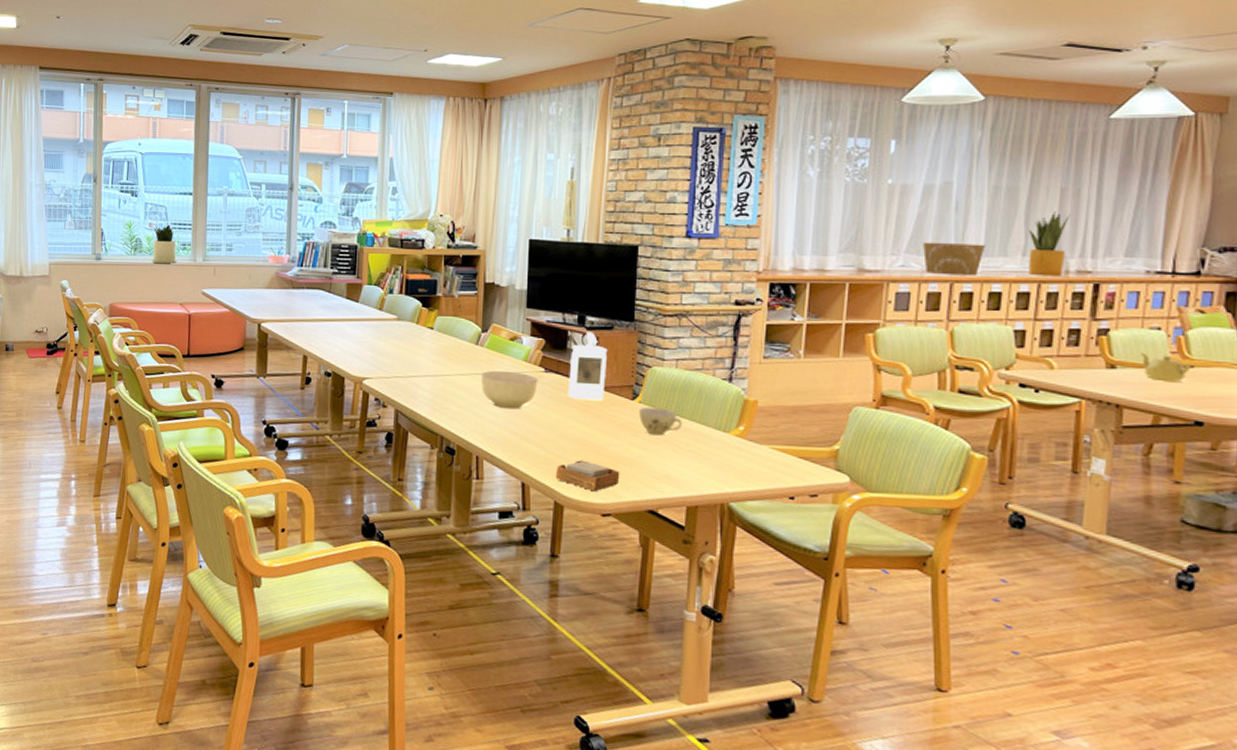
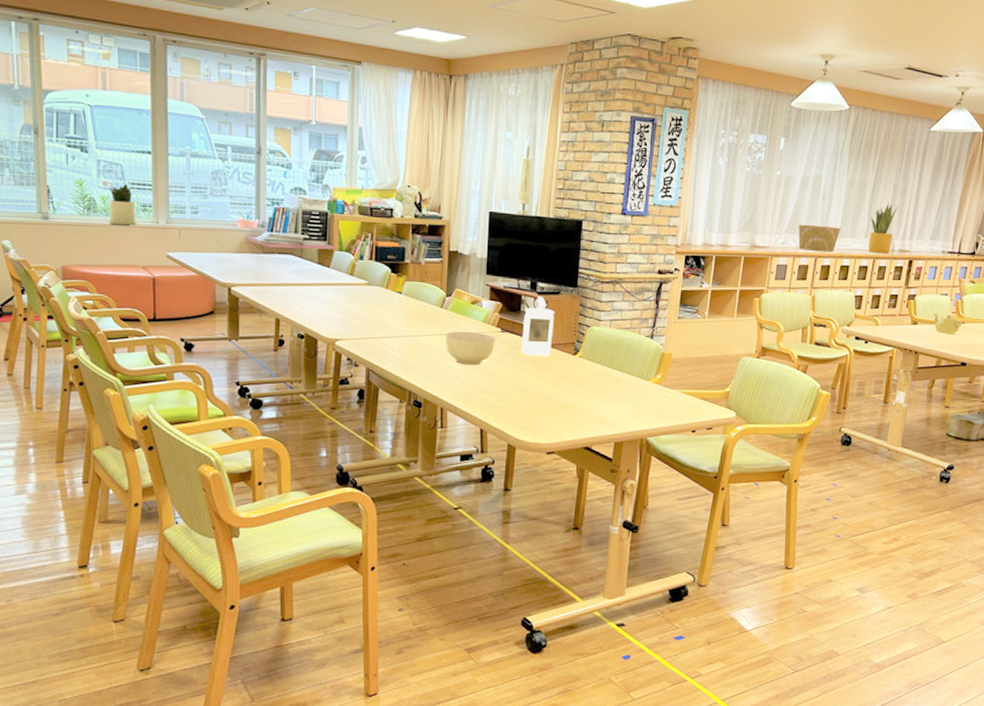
napkin holder: present [555,460,620,492] -> none [509,407,562,434]
teacup: present [639,407,683,436] -> none [579,361,614,385]

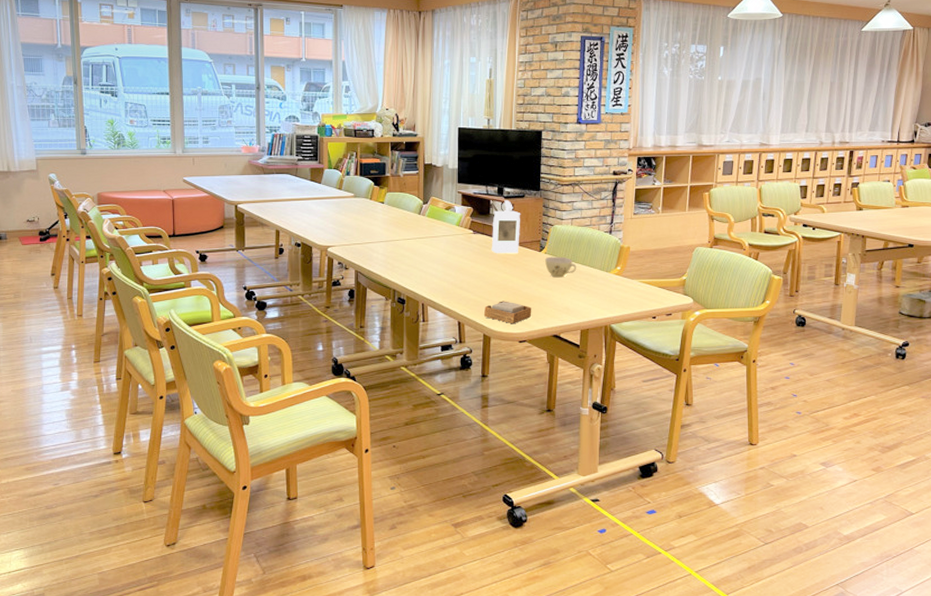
planter: present [108,183,138,226] -> none [134,121,159,156]
bowl: present [445,331,496,366] -> none [423,234,468,265]
napkin holder: none [509,407,562,434] -> present [483,301,532,324]
teacup: none [579,361,614,385] -> present [545,256,577,278]
basket: present [798,224,841,253] -> none [742,123,782,148]
planter: present [868,203,899,254] -> none [809,99,836,146]
teapot: present [933,312,963,335] -> none [878,198,907,218]

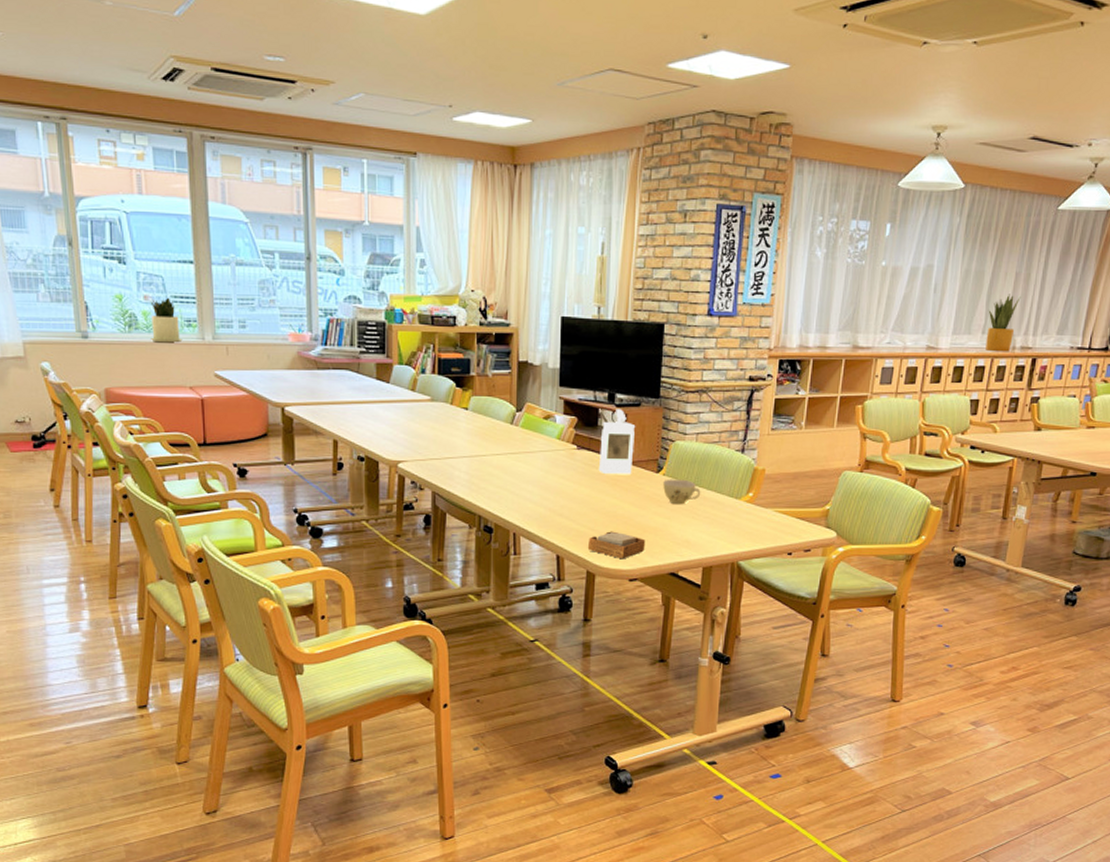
planter: none [134,121,159,156] -> present [150,297,183,343]
planter: none [809,99,836,146] -> present [986,294,1021,352]

